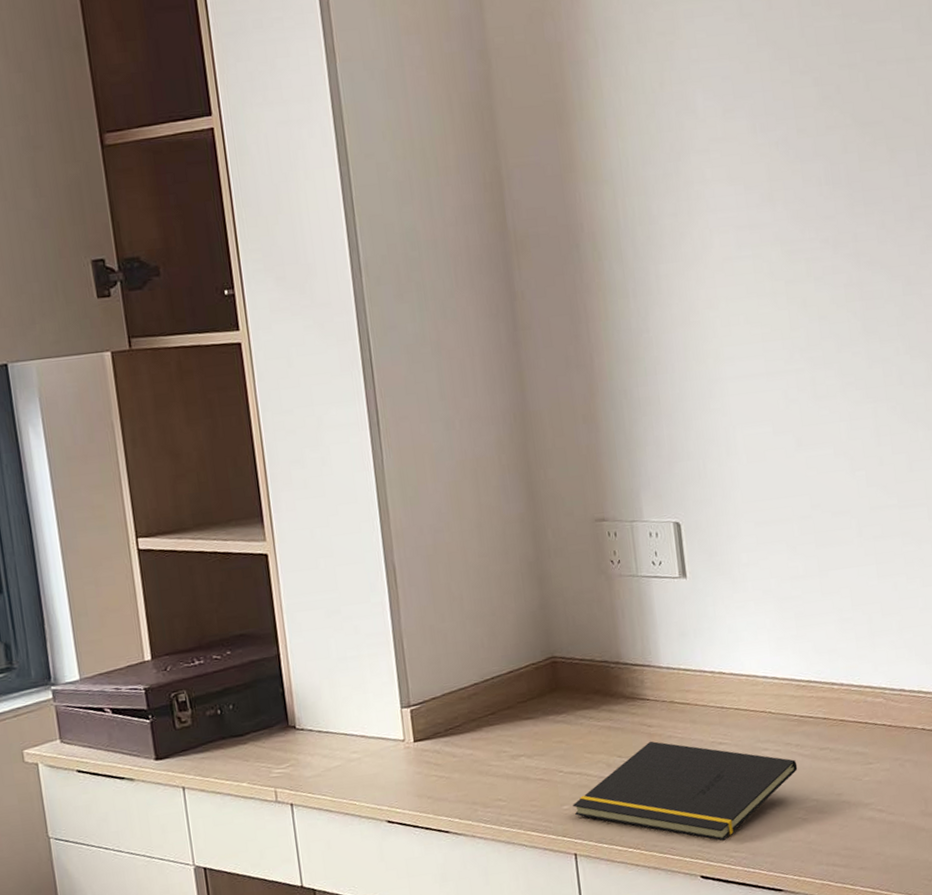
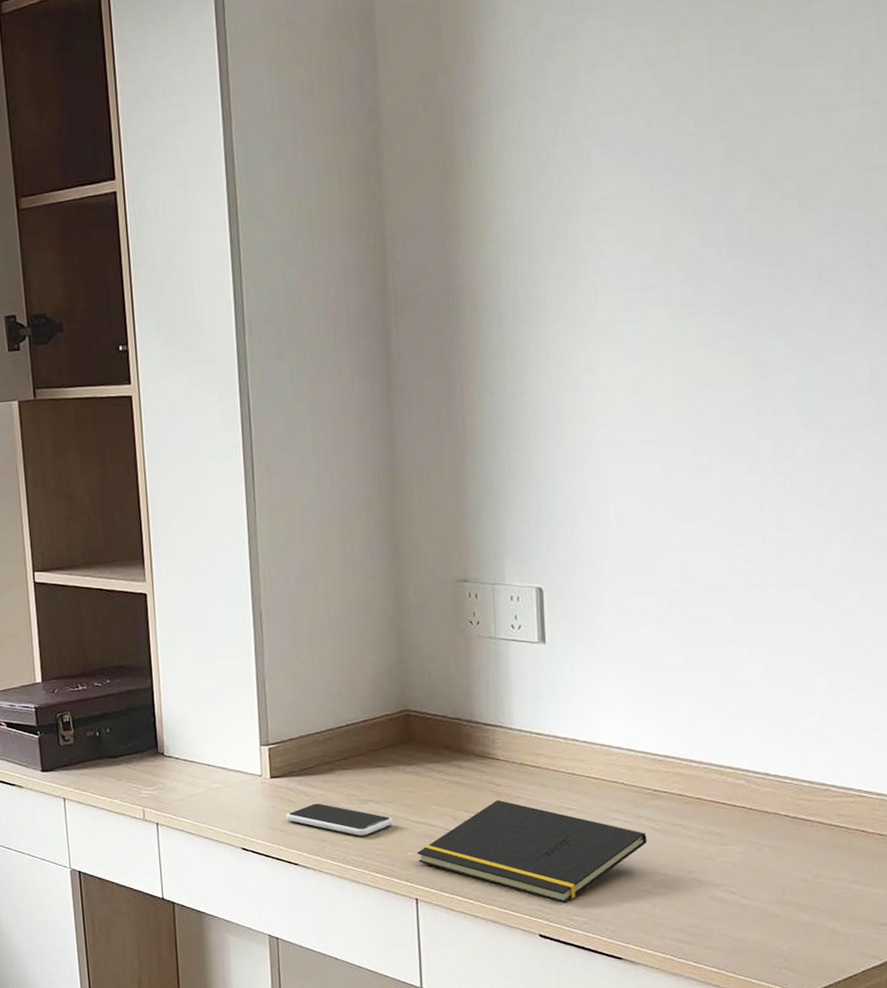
smartphone: none [433,763,547,794] -> present [286,803,393,836]

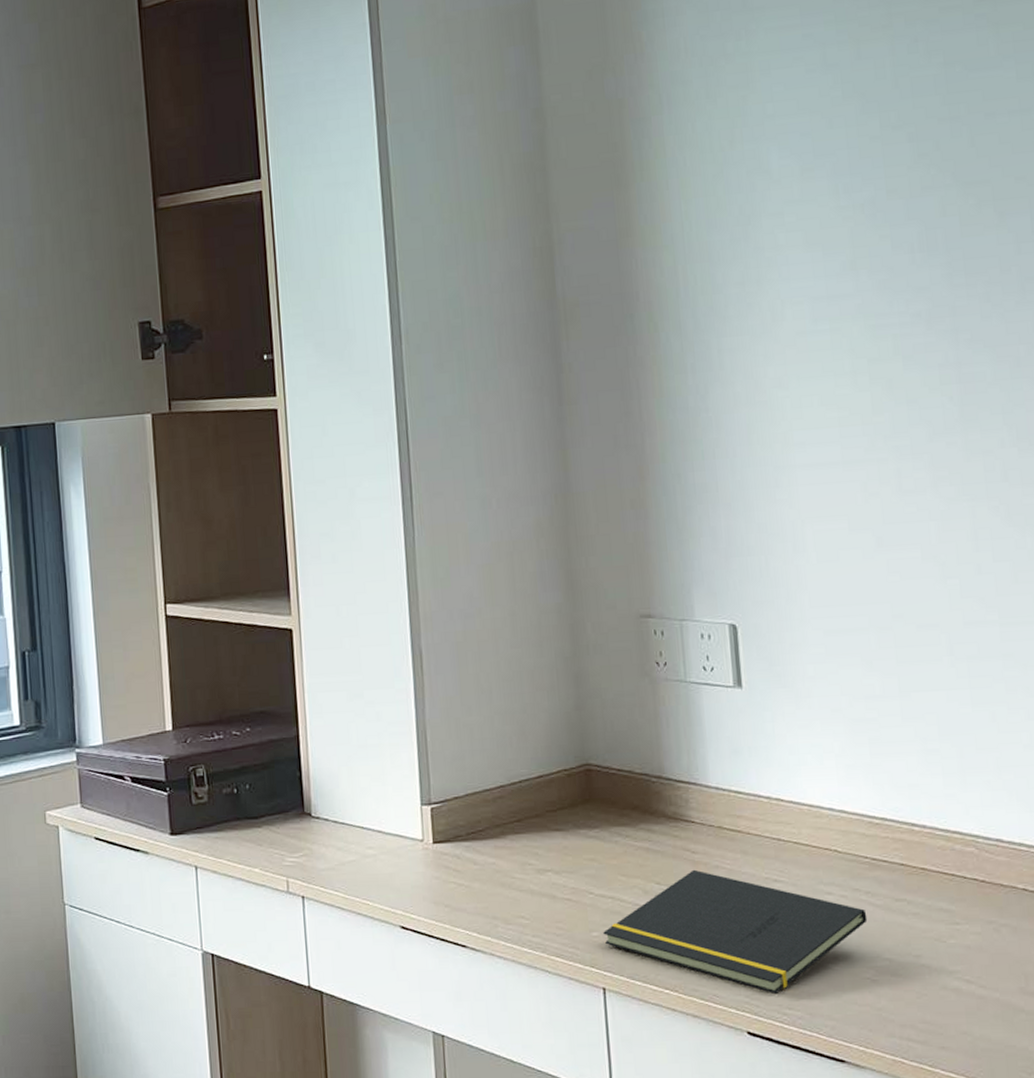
smartphone: present [286,803,393,836] -> none [451,873,575,913]

